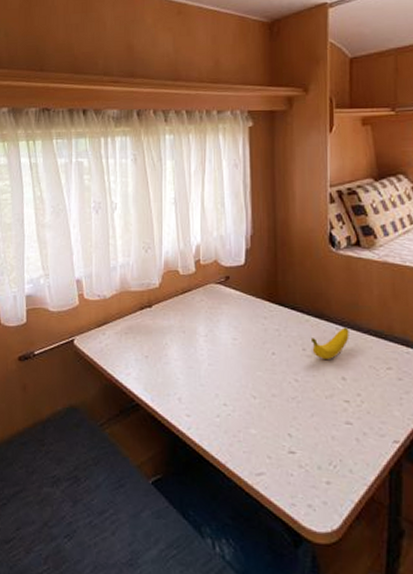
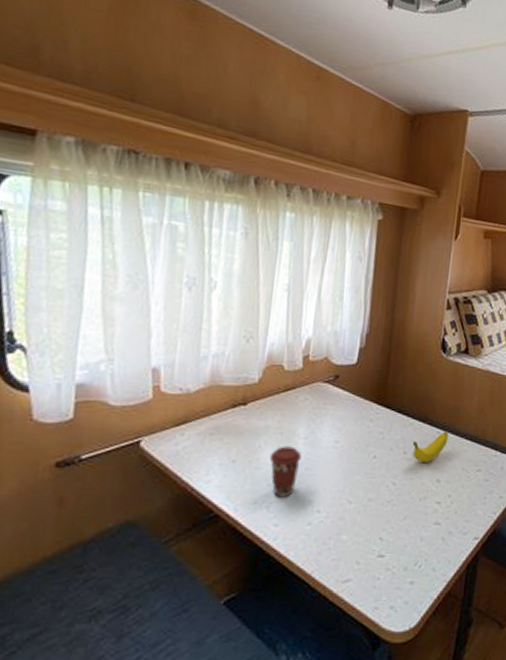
coffee cup: none [176,343,203,391] -> present [269,446,302,498]

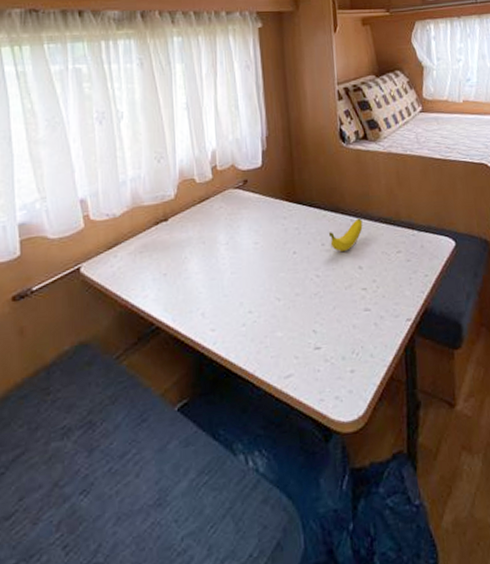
coffee cup: present [269,446,302,498] -> none [196,253,226,303]

